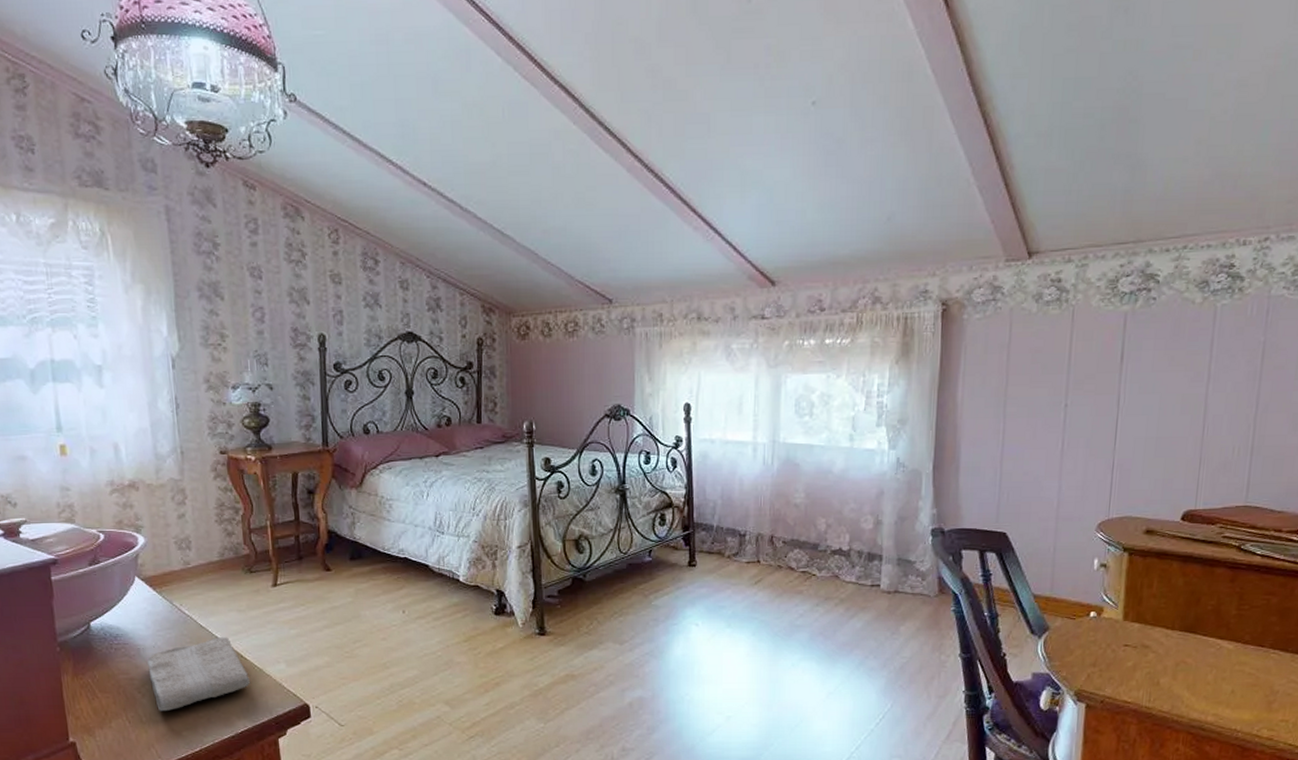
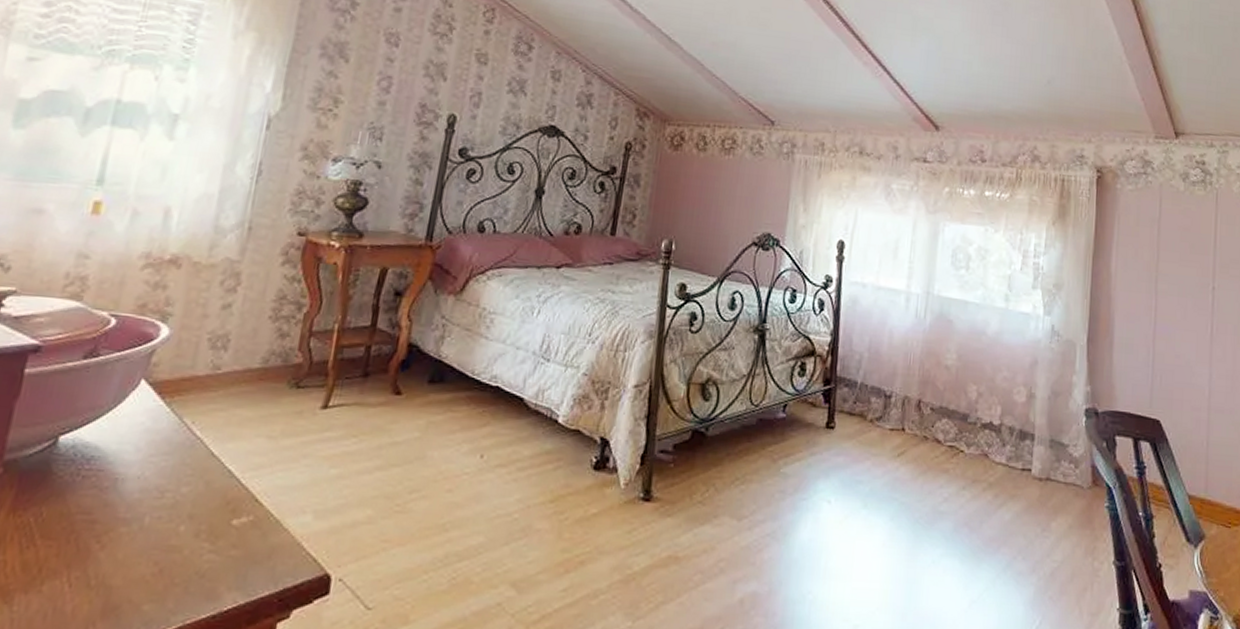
washcloth: present [147,636,251,712] -> none [117,470,260,573]

